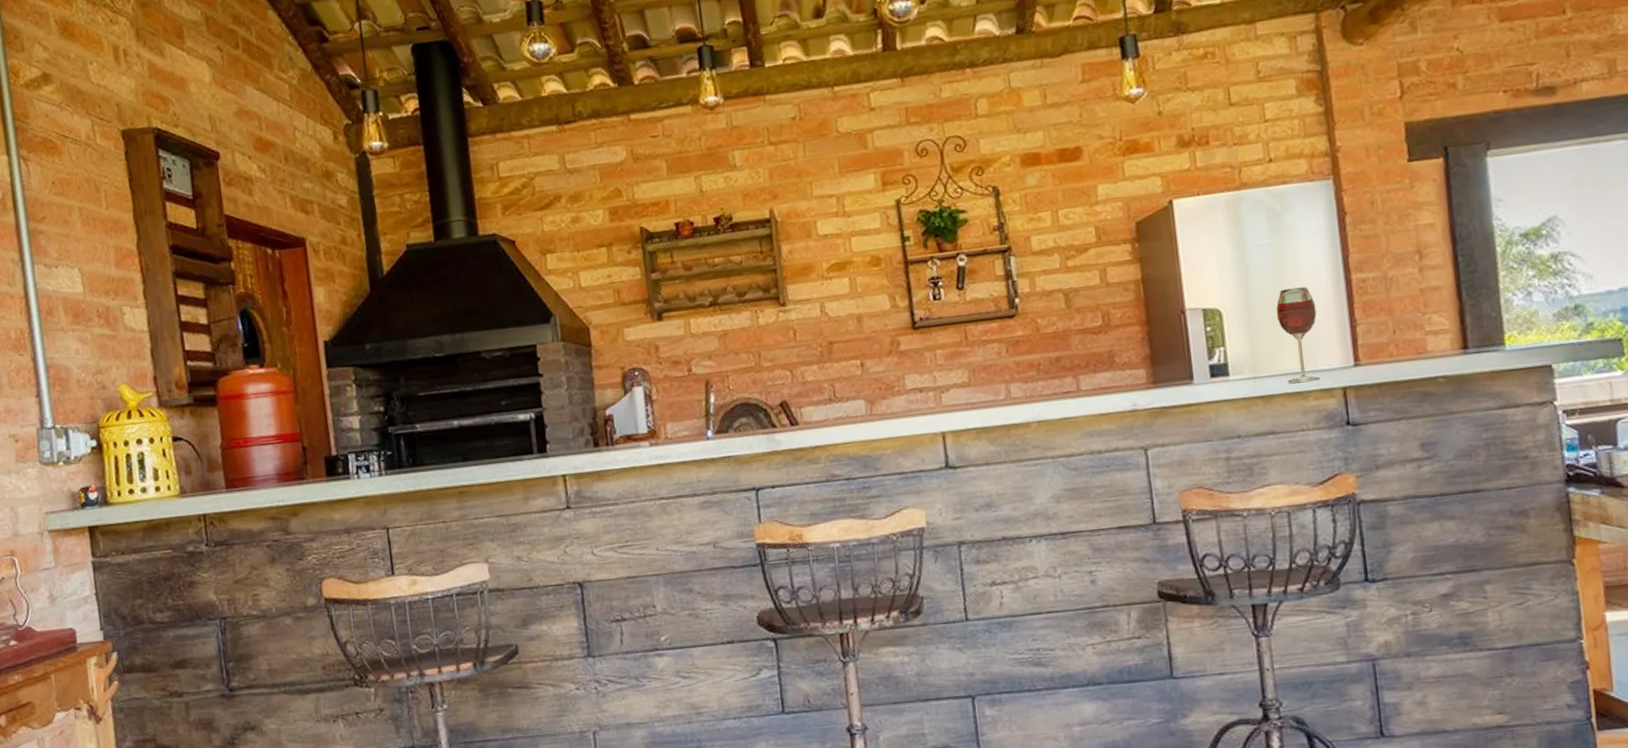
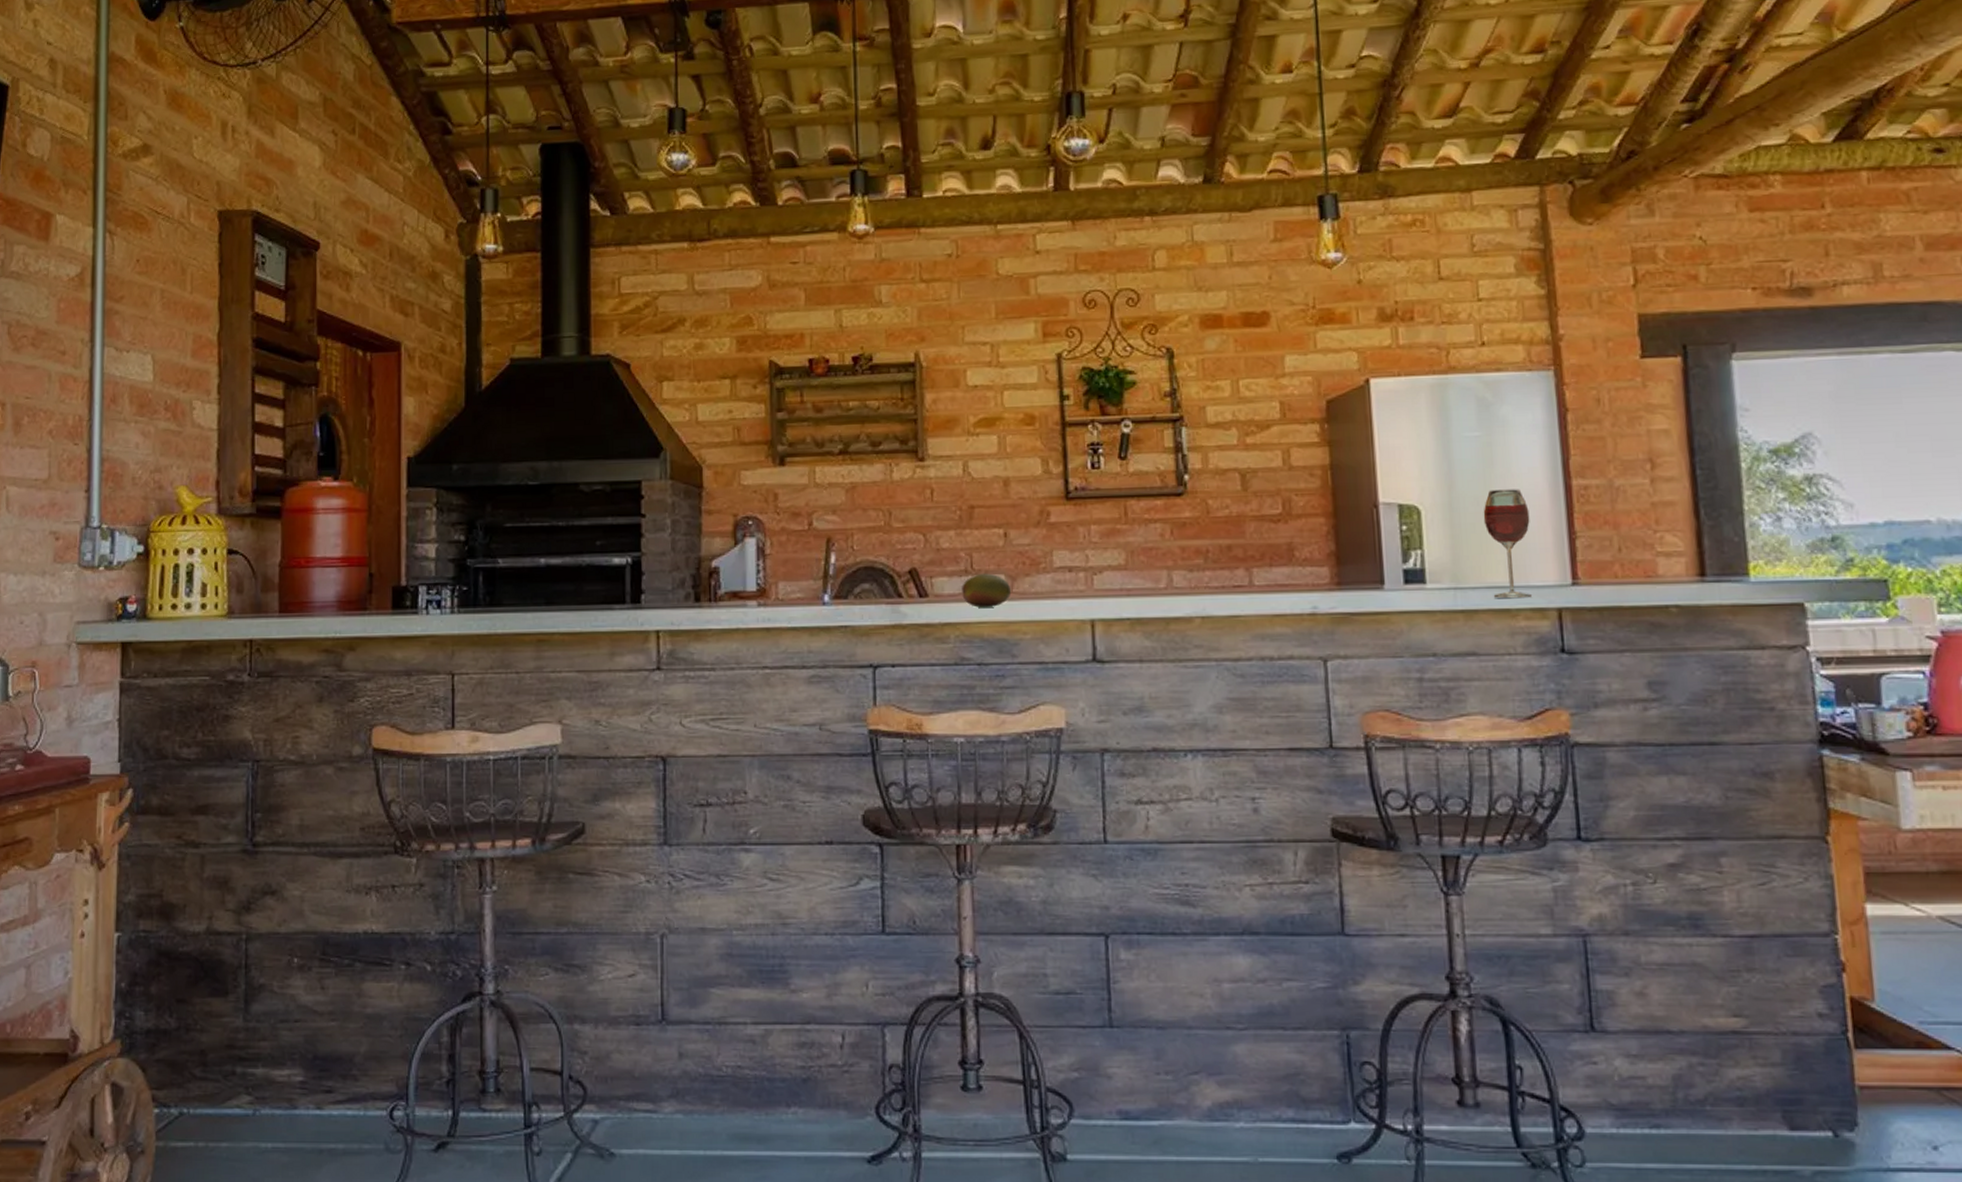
fruit: none [827,400,871,431] -> present [962,573,1012,608]

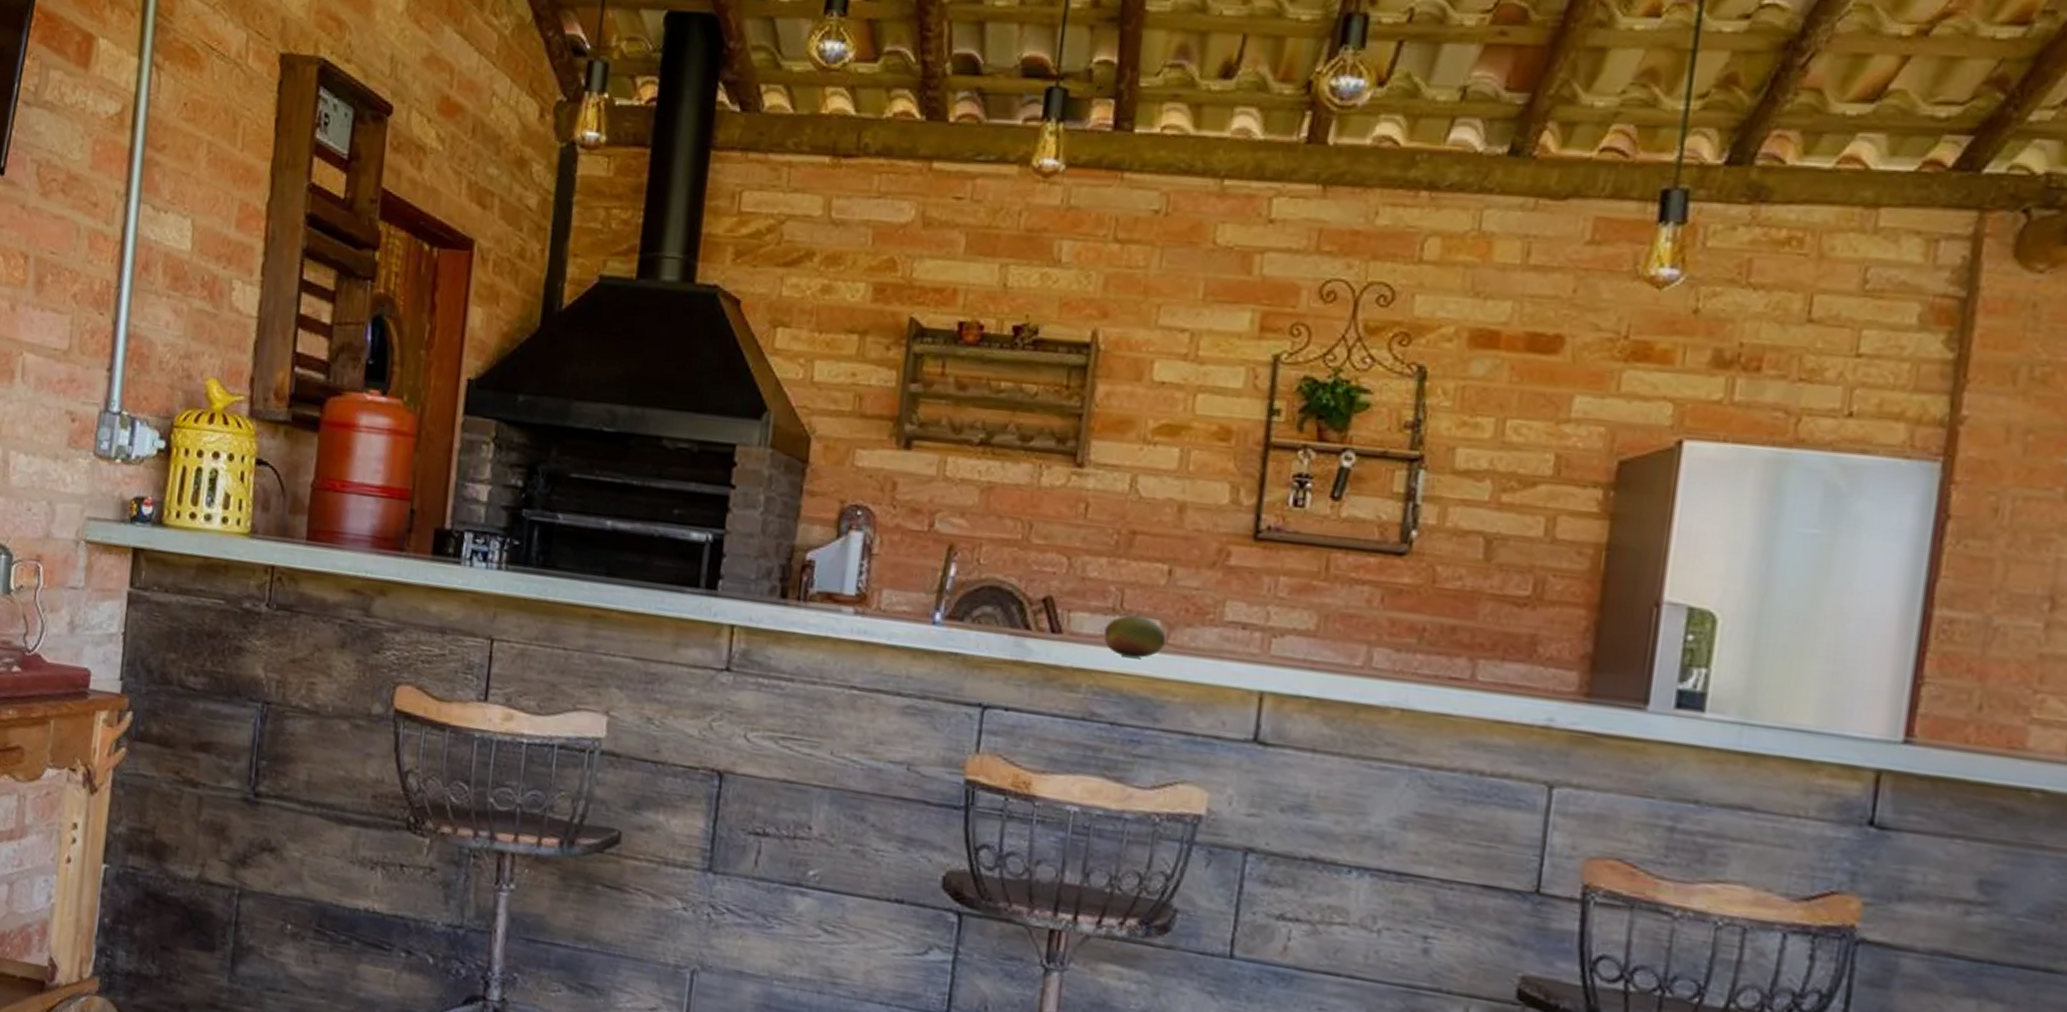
wineglass: present [1483,489,1533,599] -> none [1792,606,1866,751]

